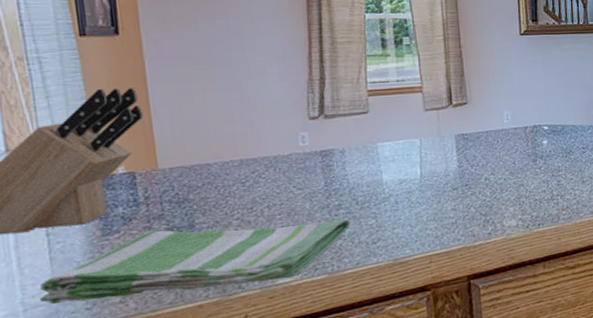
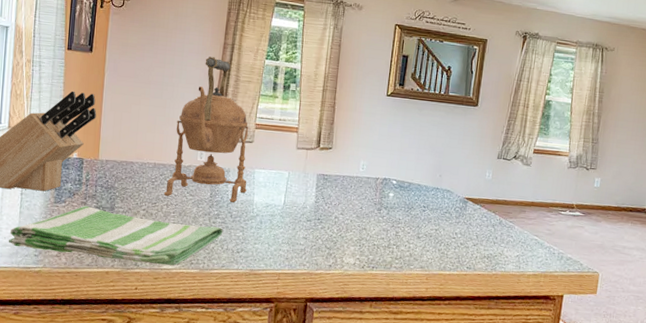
kettle: none [261,19,371,197] -> present [164,56,249,203]

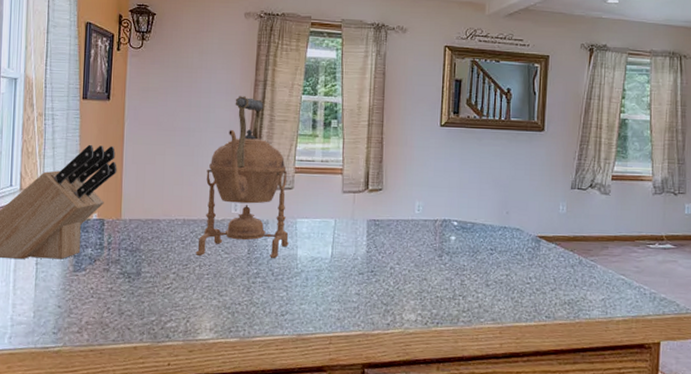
dish towel: present [8,206,223,266] -> none [23,273,265,336]

